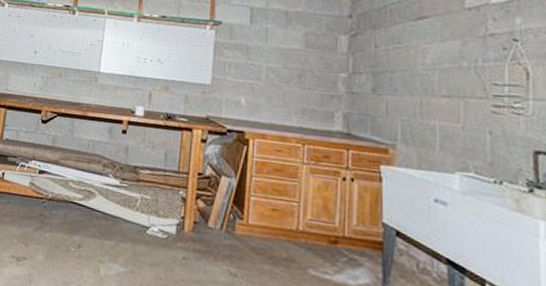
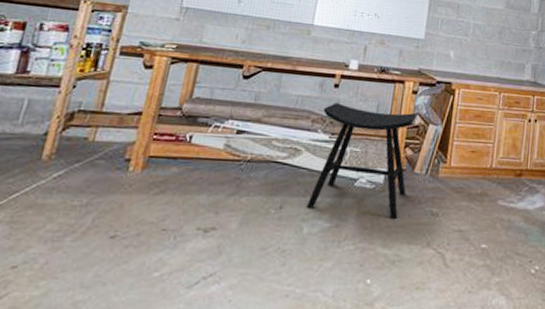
stool: none [102,148,208,274] -> present [306,102,418,220]

